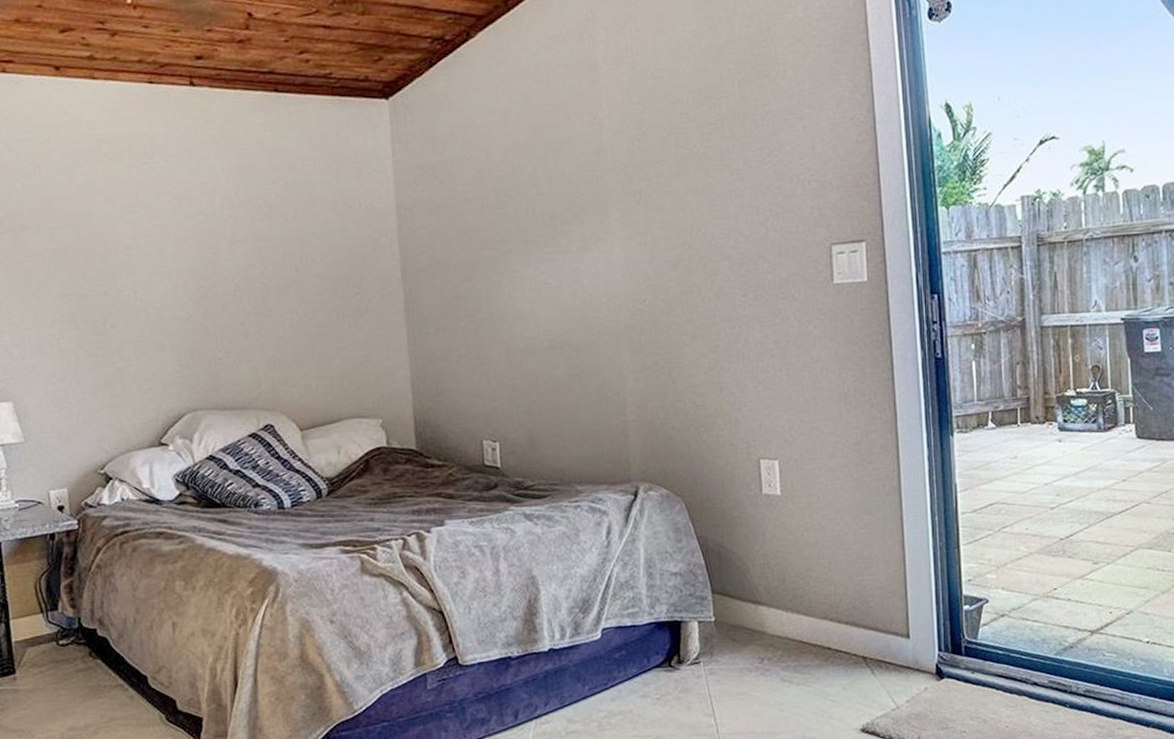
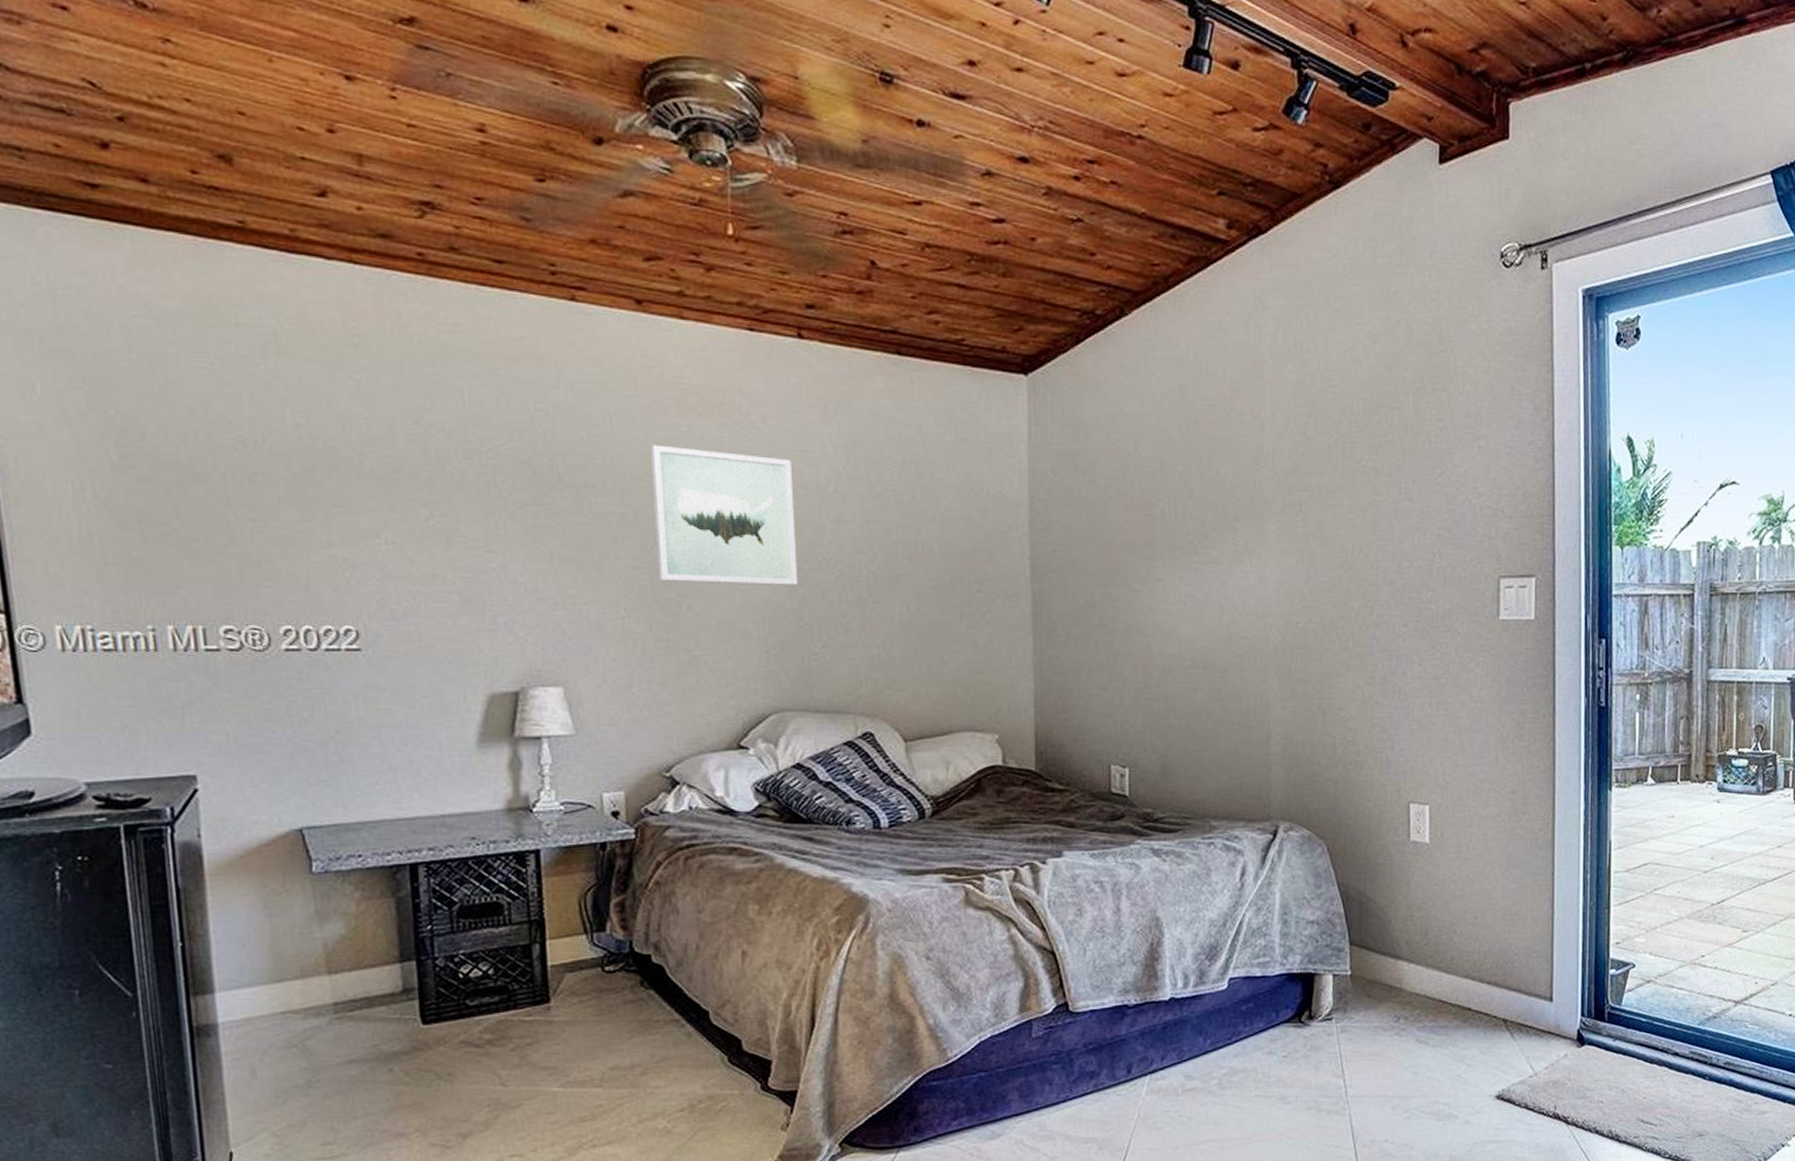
wall art: none [73,188,202,305] -> present [651,445,798,585]

